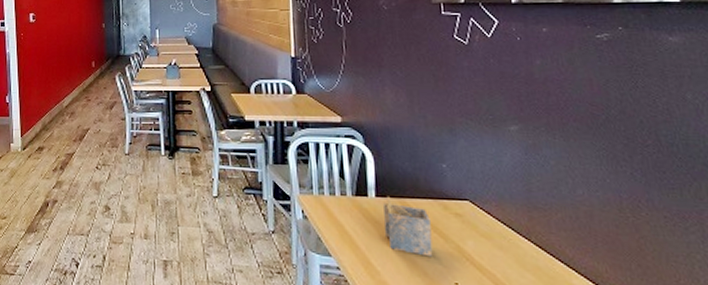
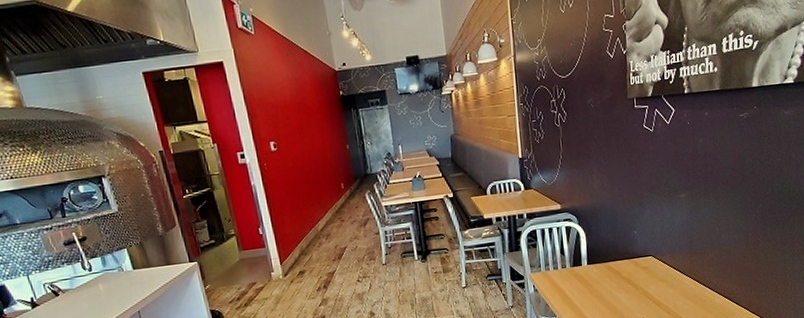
napkin holder: present [383,196,433,257] -> none [593,262,628,303]

